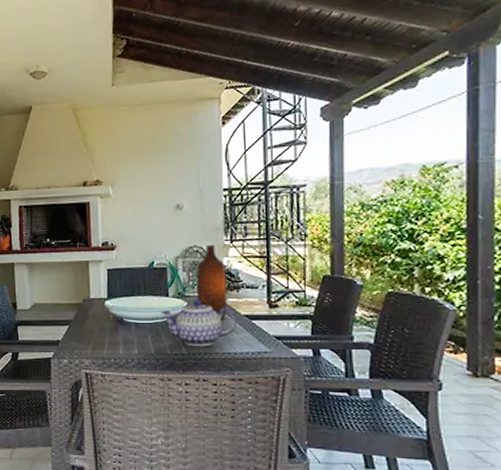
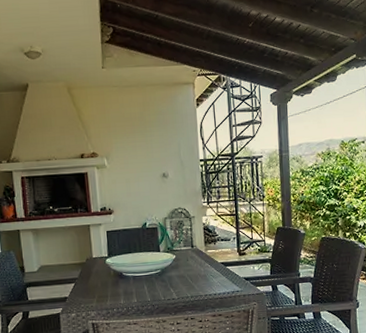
teapot: present [161,299,238,347] -> none [154,252,216,292]
bottle: present [196,244,227,318] -> none [181,206,207,267]

